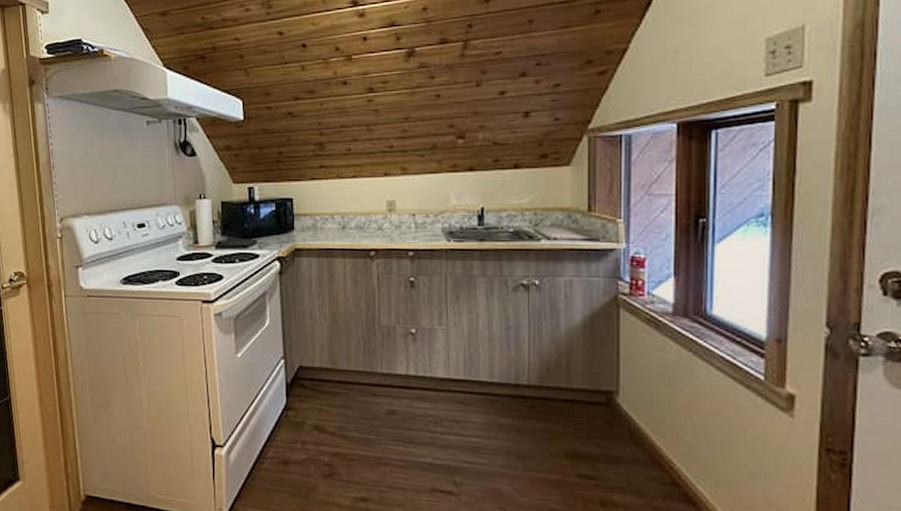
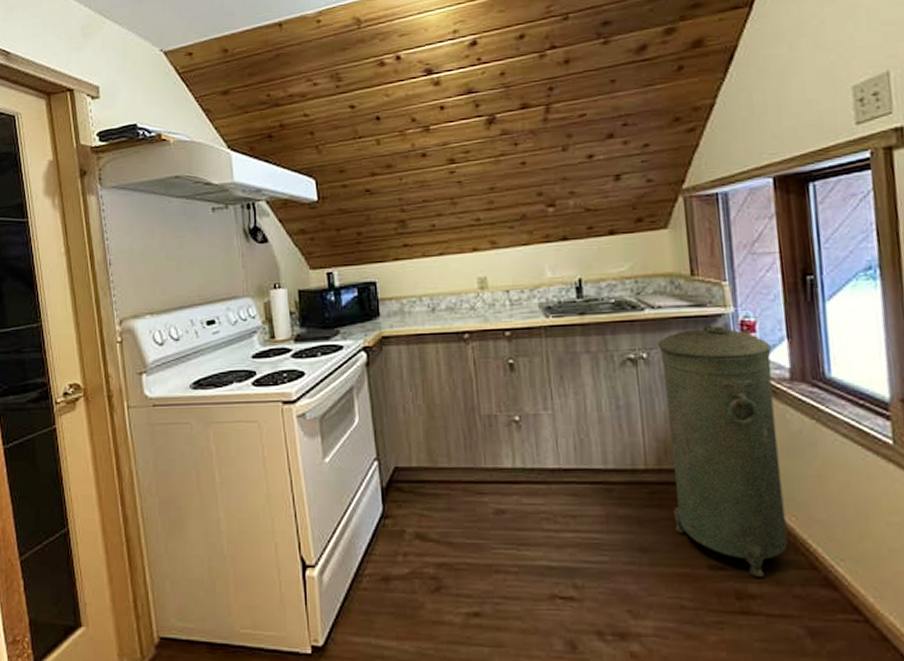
trash can: none [550,257,657,489] -> present [657,323,788,577]

